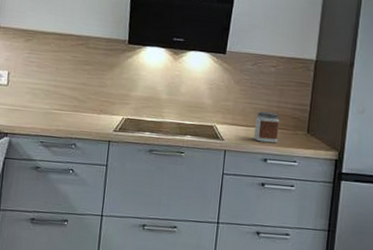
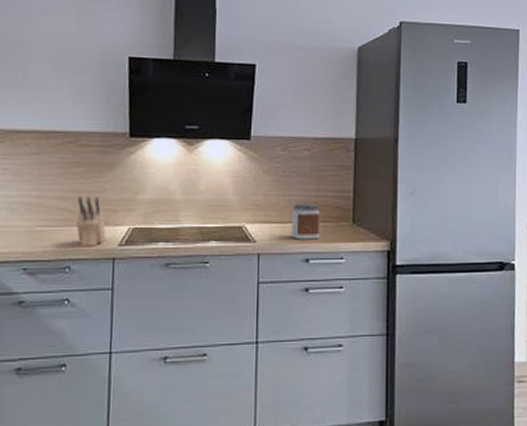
knife block: none [82,88,105,130] -> present [76,195,106,246]

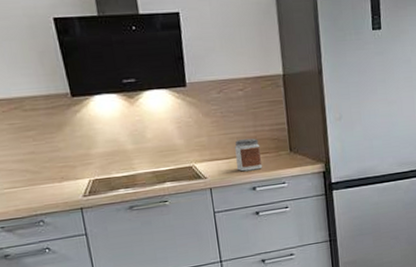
knife block: present [76,195,106,246] -> none [36,156,71,201]

